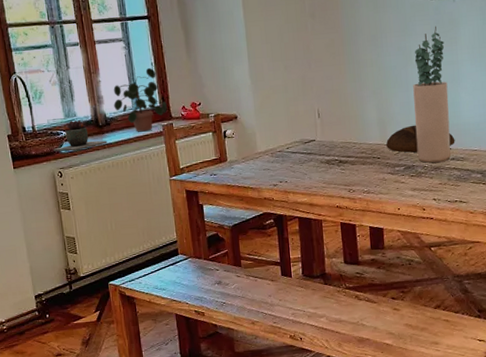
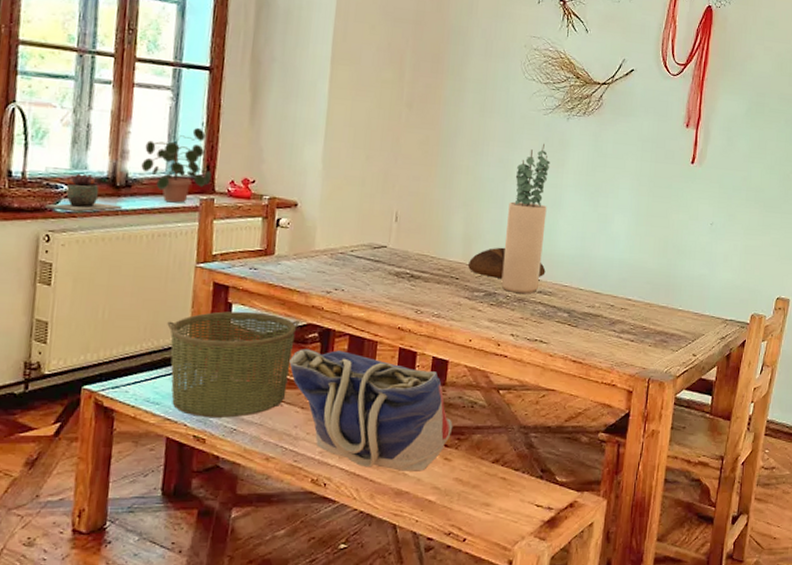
basket: none [158,209,258,296] -> present [167,311,299,418]
tote bag: none [255,231,397,323] -> present [289,349,453,471]

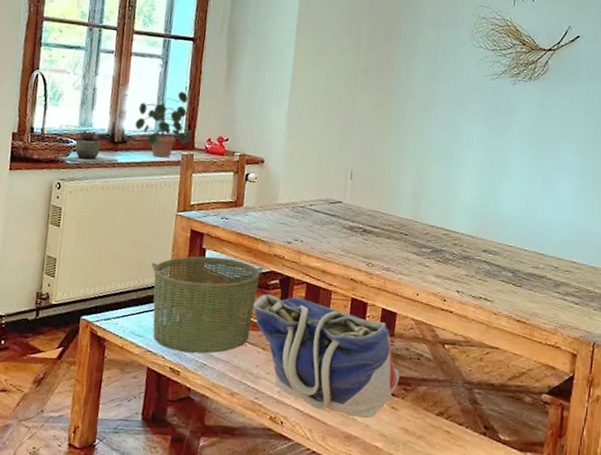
bread: present [467,247,546,278] -> none [416,206,491,236]
vase: present [501,143,551,293] -> none [447,107,497,252]

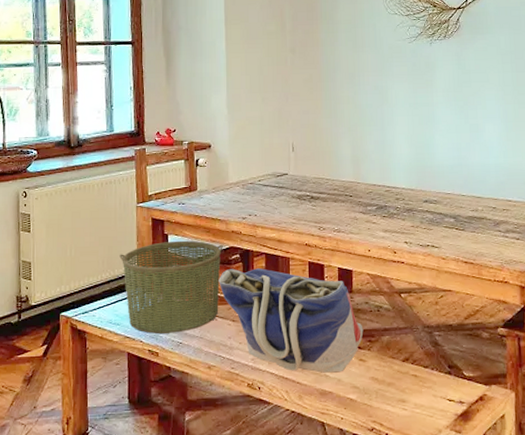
succulent plant: present [58,130,119,164] -> none [21,140,77,171]
potted plant: present [135,91,192,158] -> none [88,91,141,155]

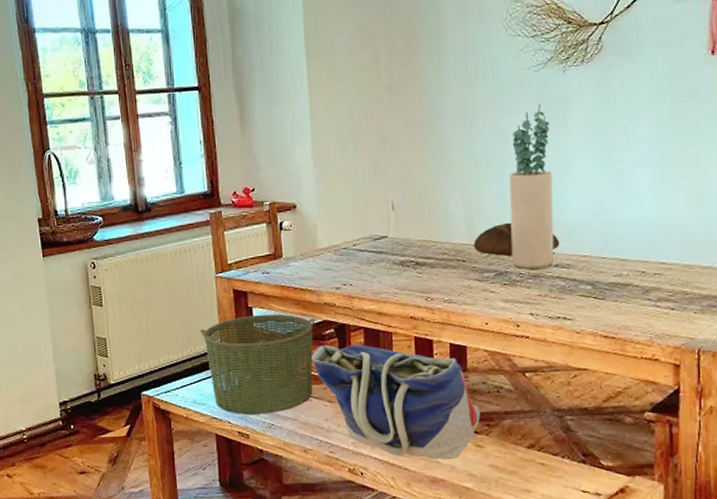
bread: none [358,164,429,192] -> present [473,222,560,256]
vase: none [388,68,424,204] -> present [509,103,554,269]

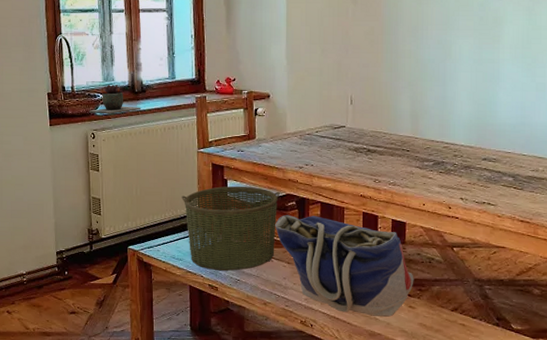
succulent plant: none [87,204,147,240] -> present [89,85,141,115]
bread: present [473,222,560,256] -> none [416,120,489,149]
vase: present [509,103,554,269] -> none [448,22,487,161]

